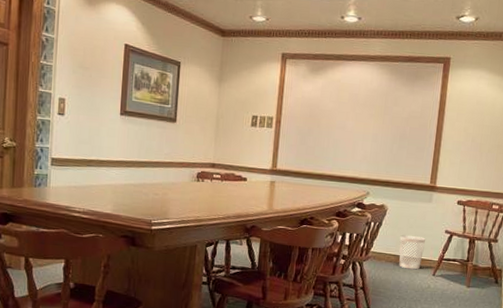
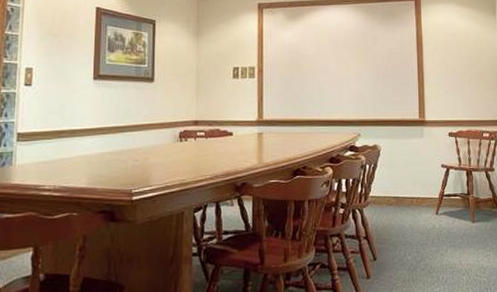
wastebasket: present [399,234,425,270] -> none [397,173,423,211]

